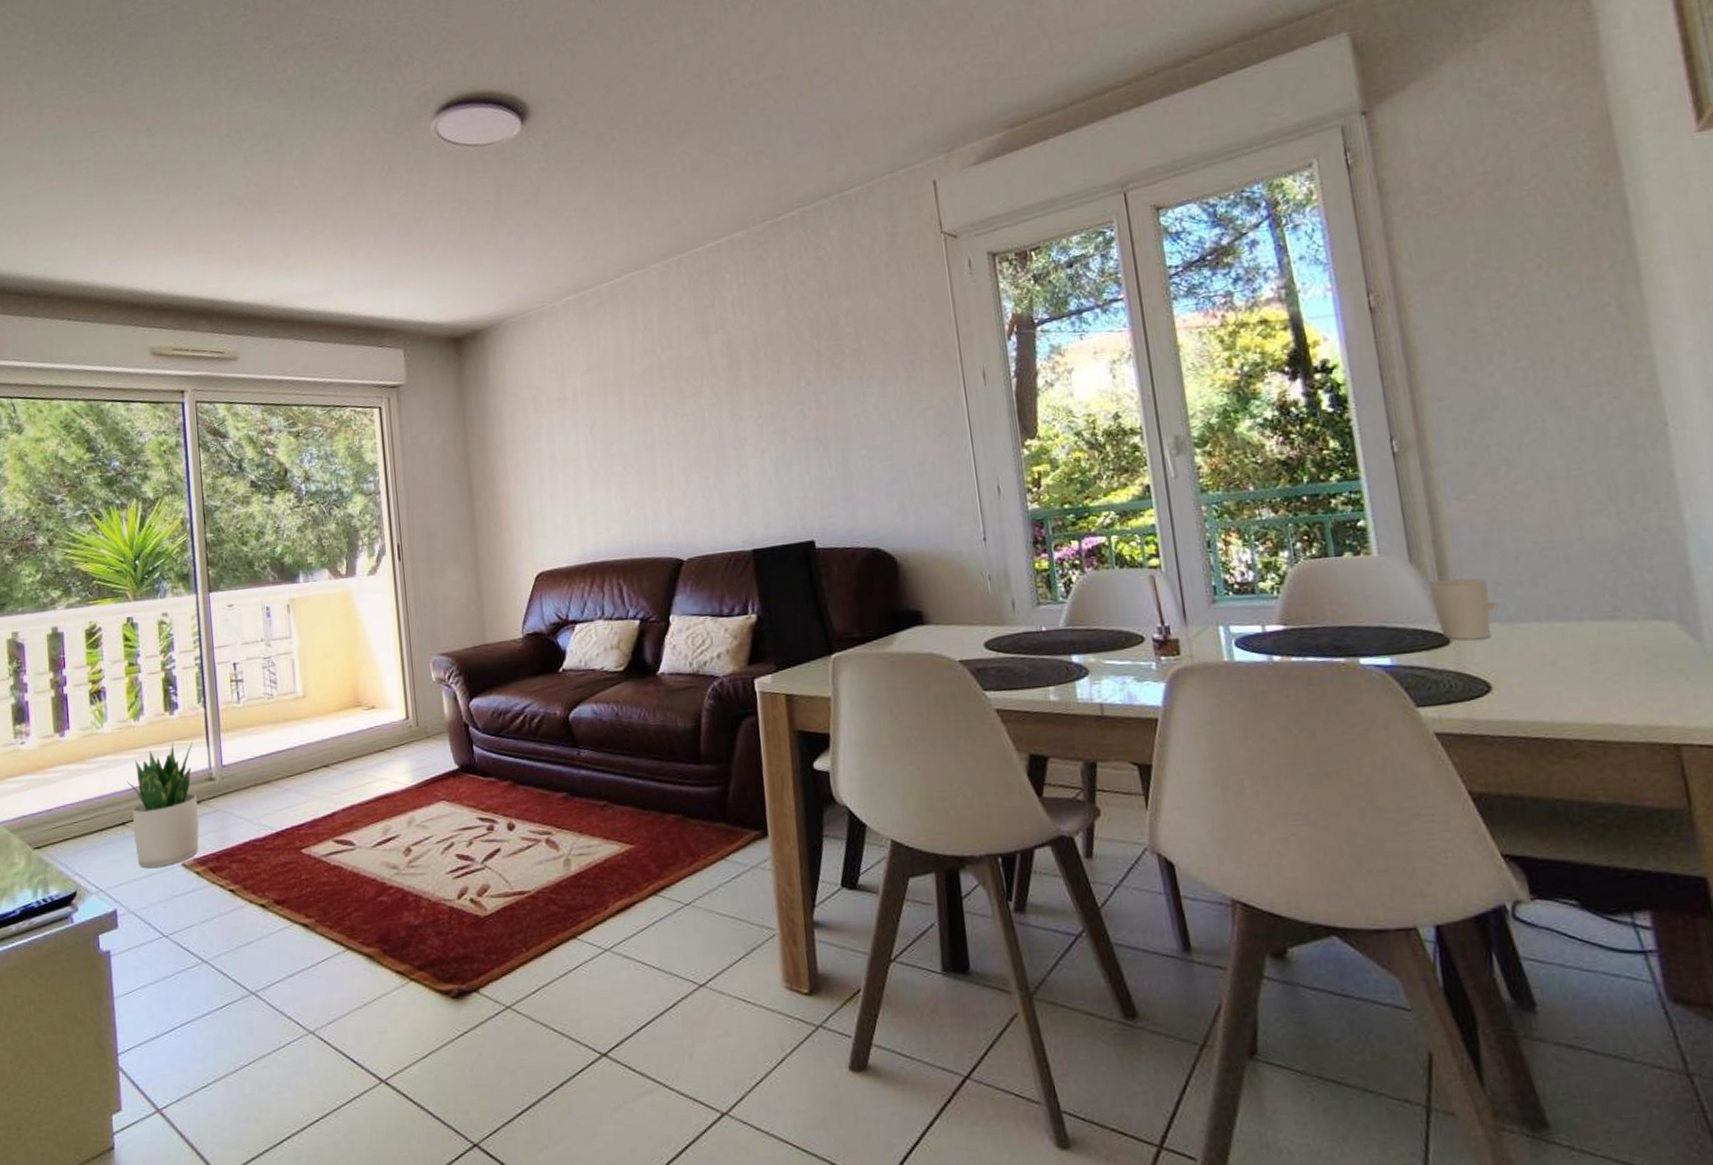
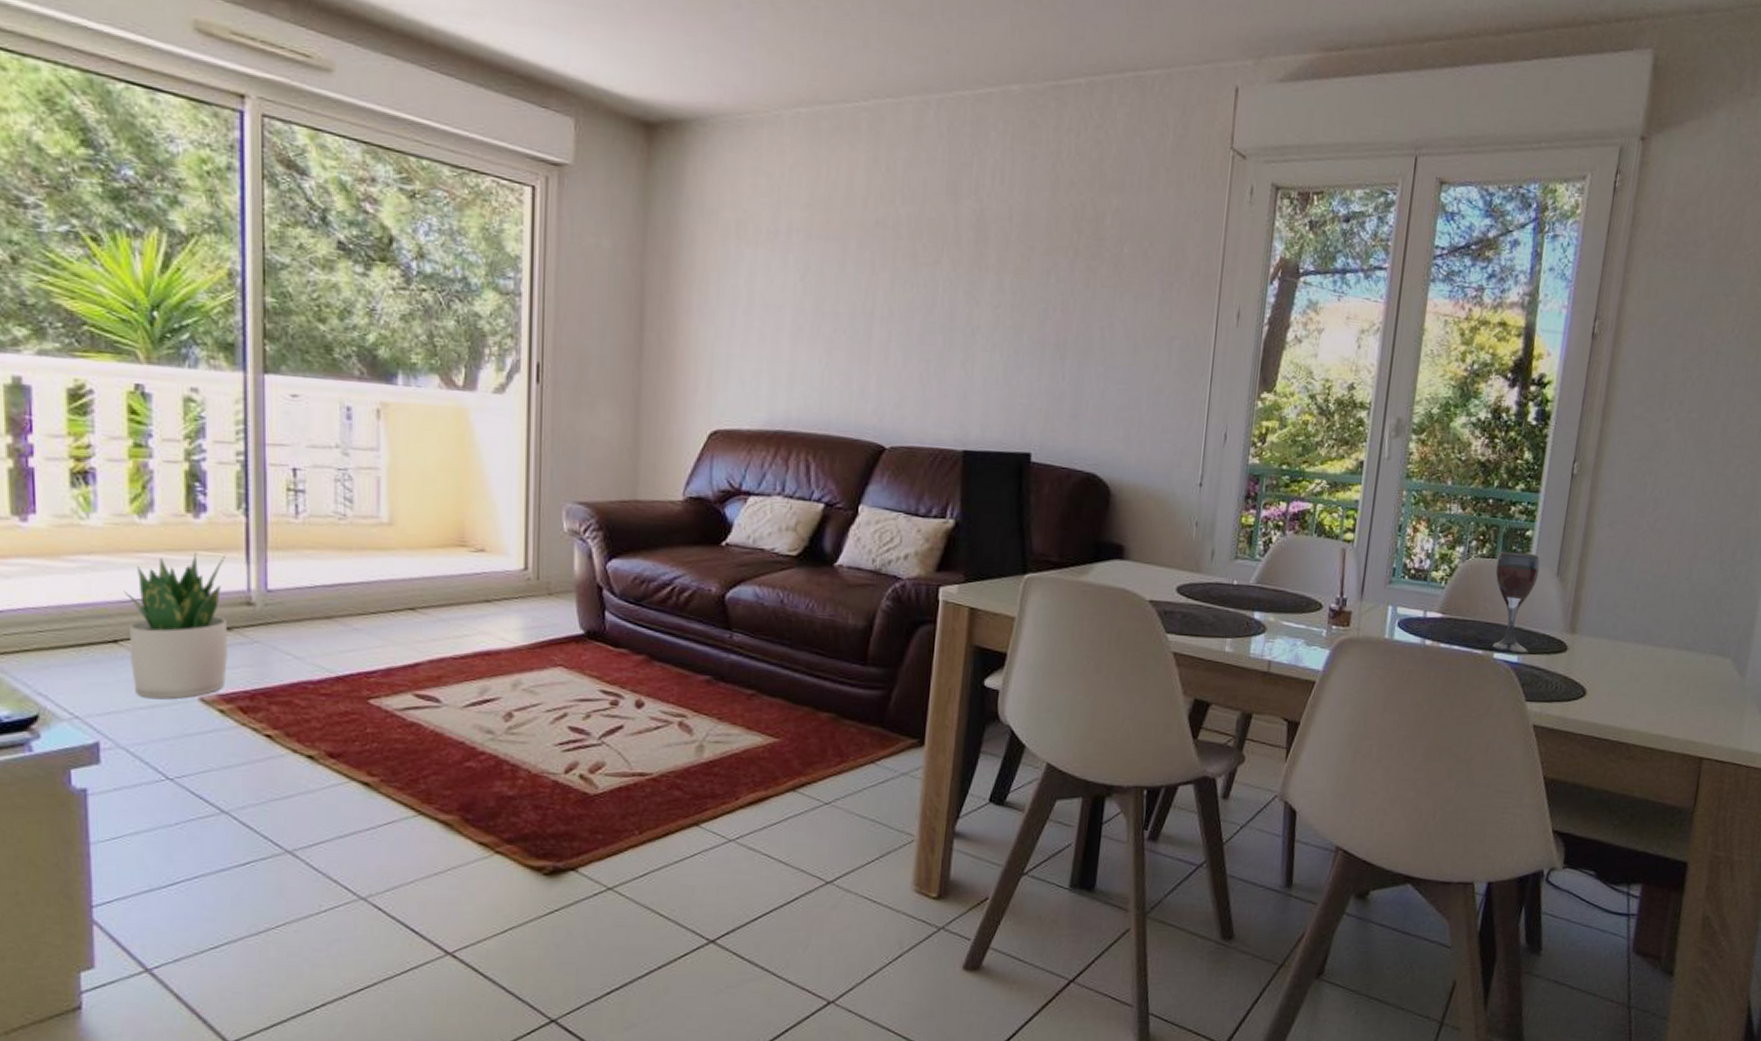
cup: none [1331,544,1404,658] -> present [1487,551,1540,655]
cup: present [1428,578,1499,641] -> none [1563,595,1612,652]

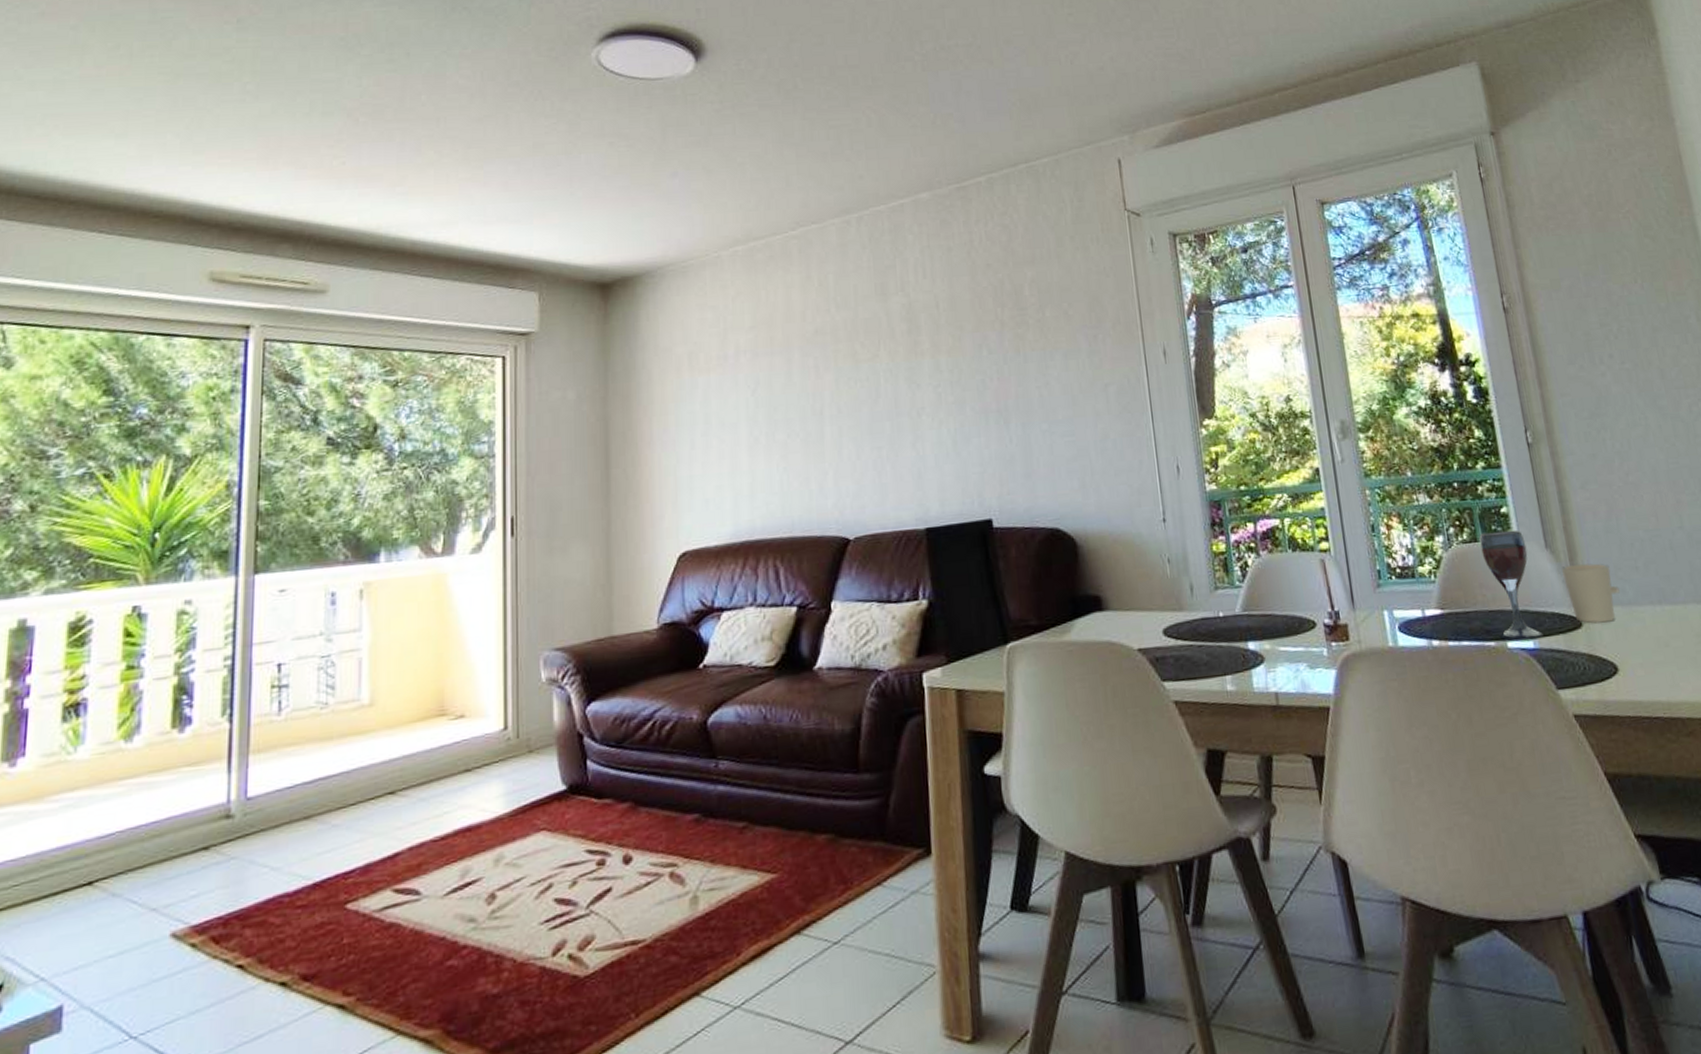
planter: present [123,552,227,700] -> none [103,768,207,945]
cup: none [1563,595,1612,652] -> present [1562,563,1620,624]

